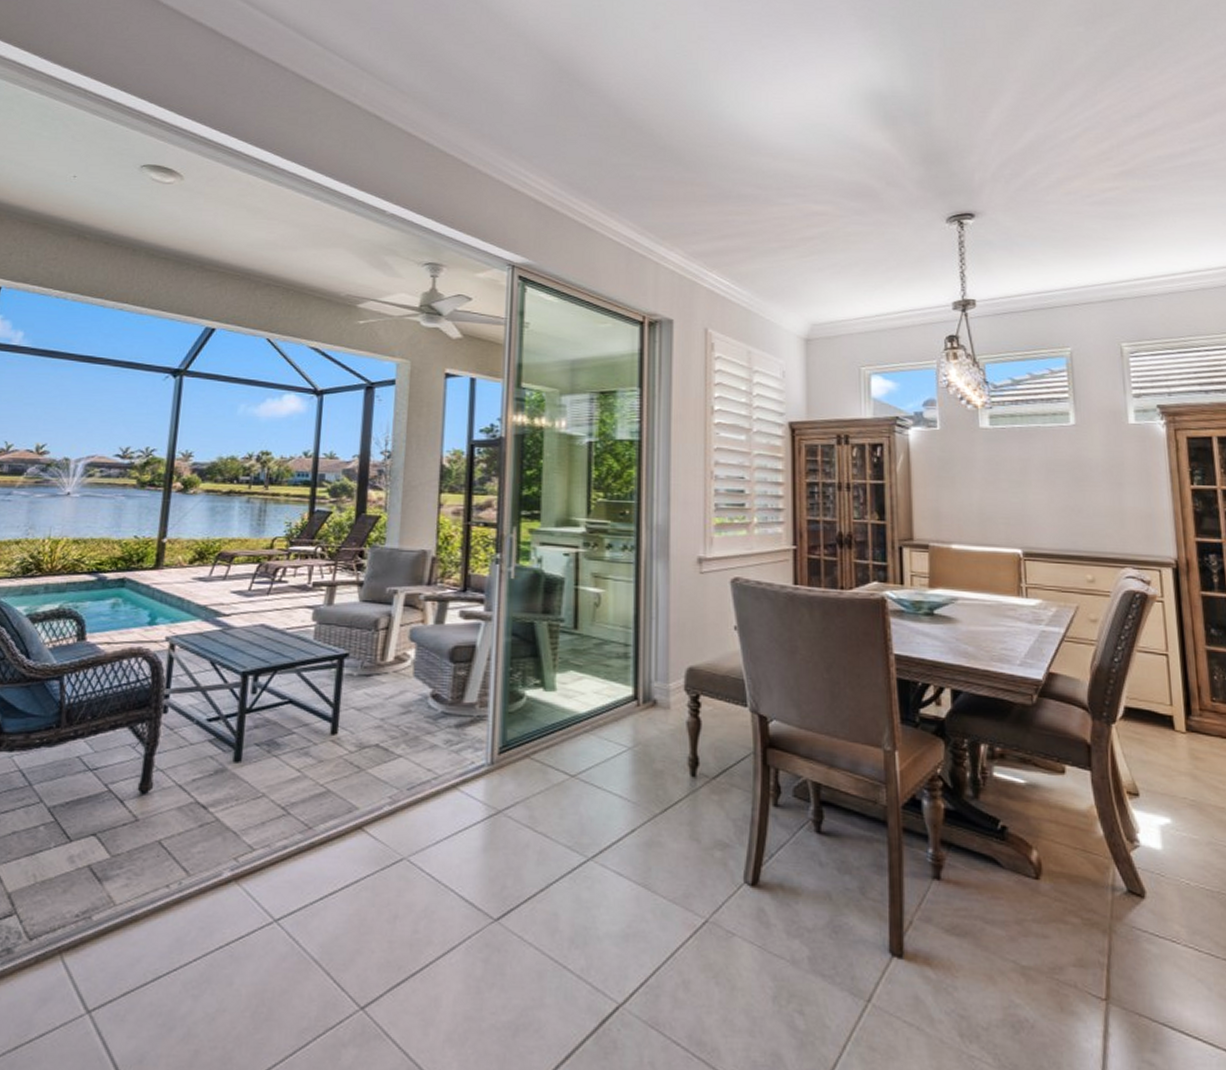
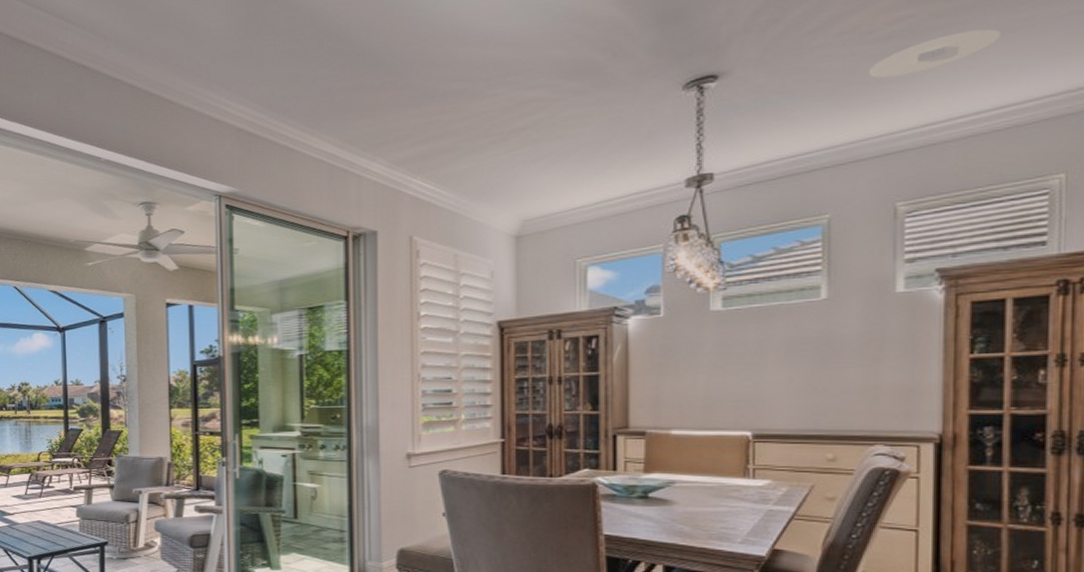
recessed light: none [1090,206,1183,235] -> present [868,28,1001,78]

